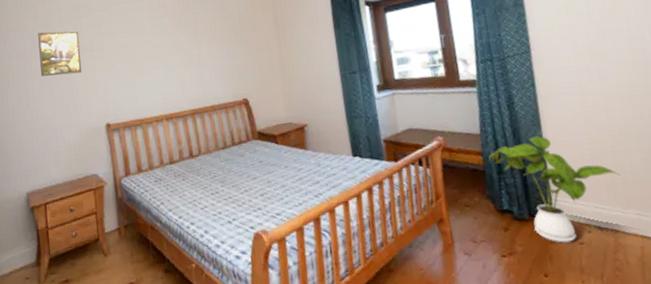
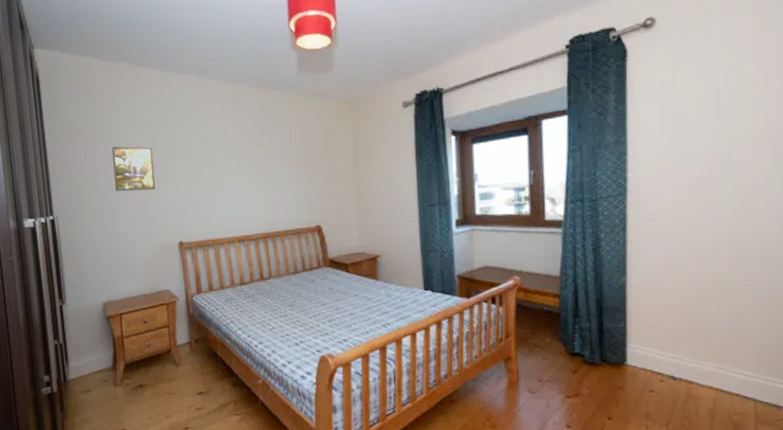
house plant: present [488,136,621,243] -> none [565,283,705,389]

